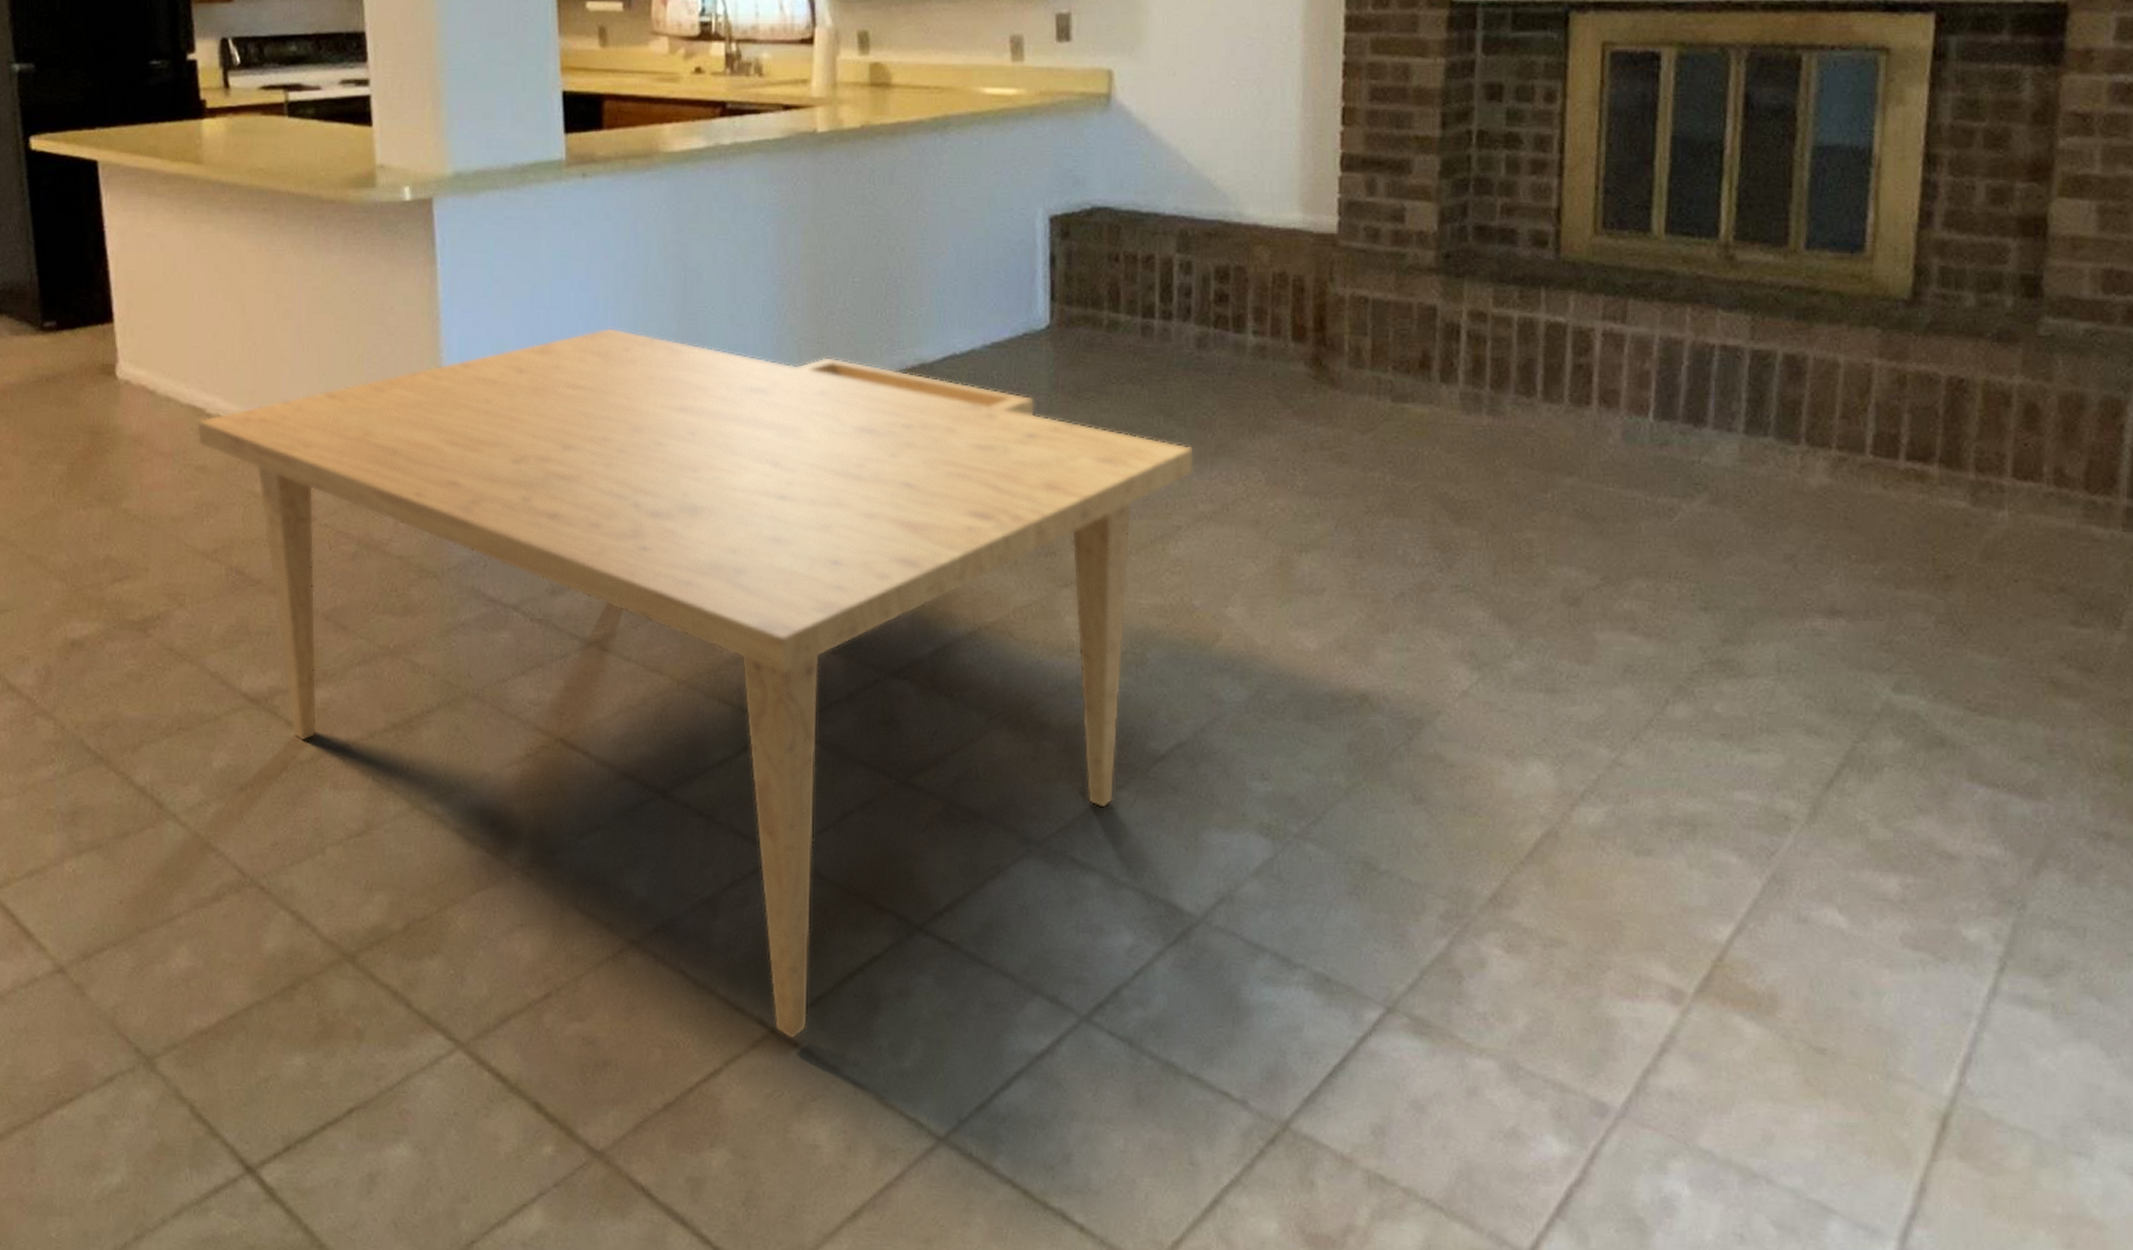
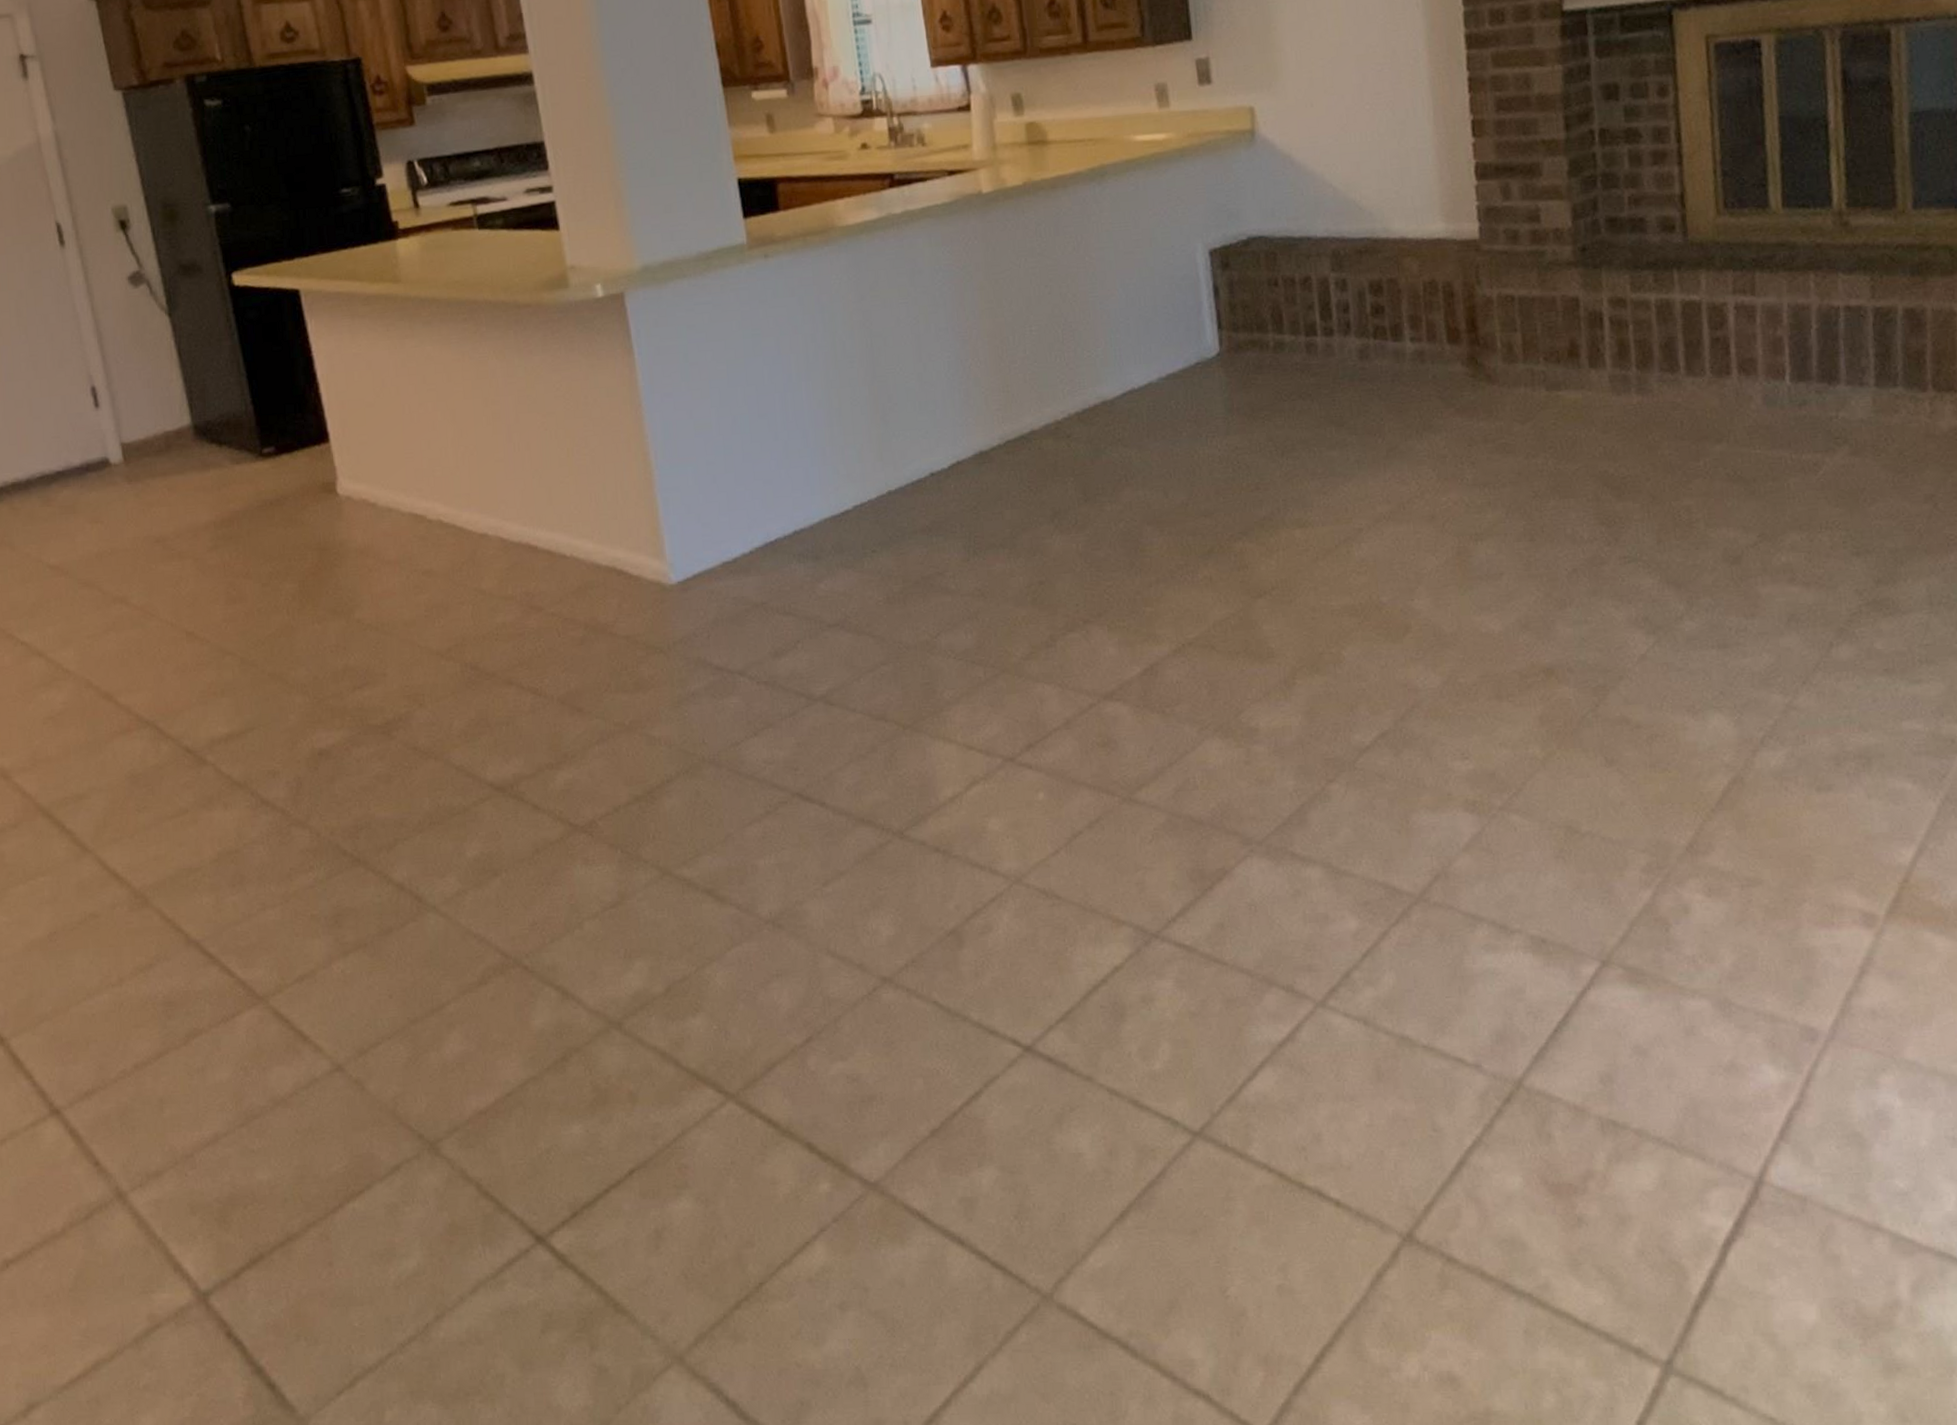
dining table: present [196,327,1195,1039] -> none [419,397,1370,1055]

